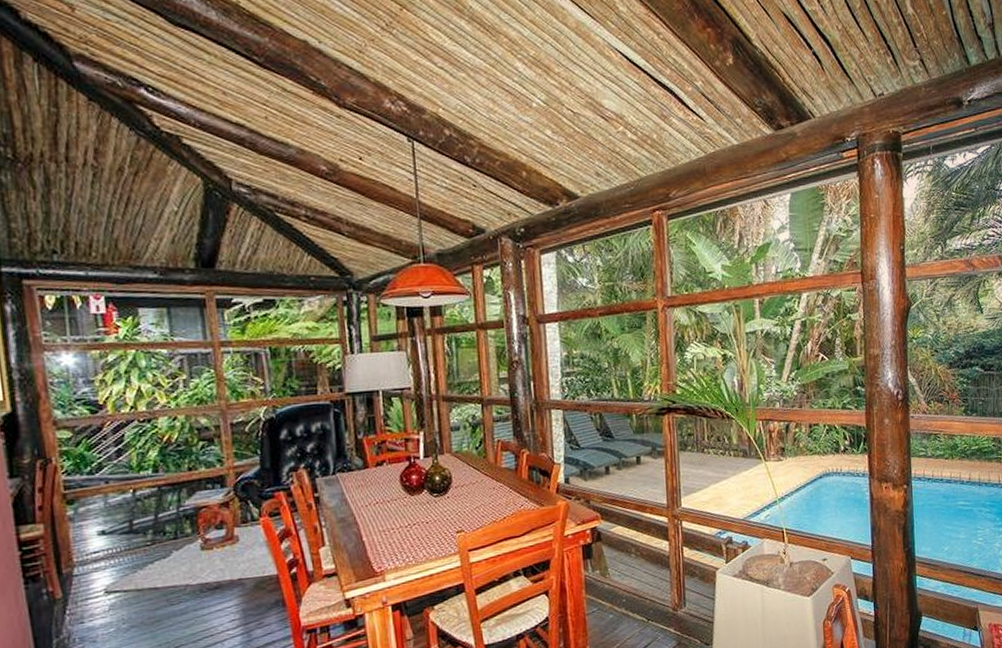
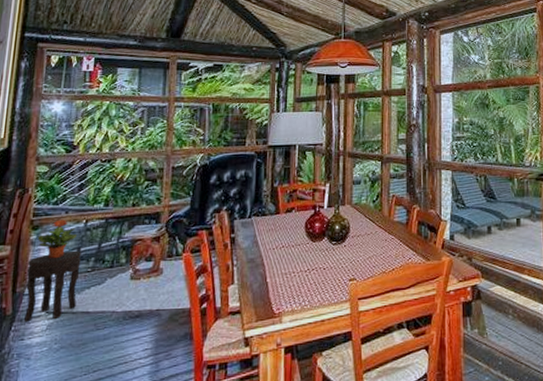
side table: none [70,523,140,605] -> present [24,250,81,323]
potted plant: none [75,490,125,536] -> present [37,219,76,259]

